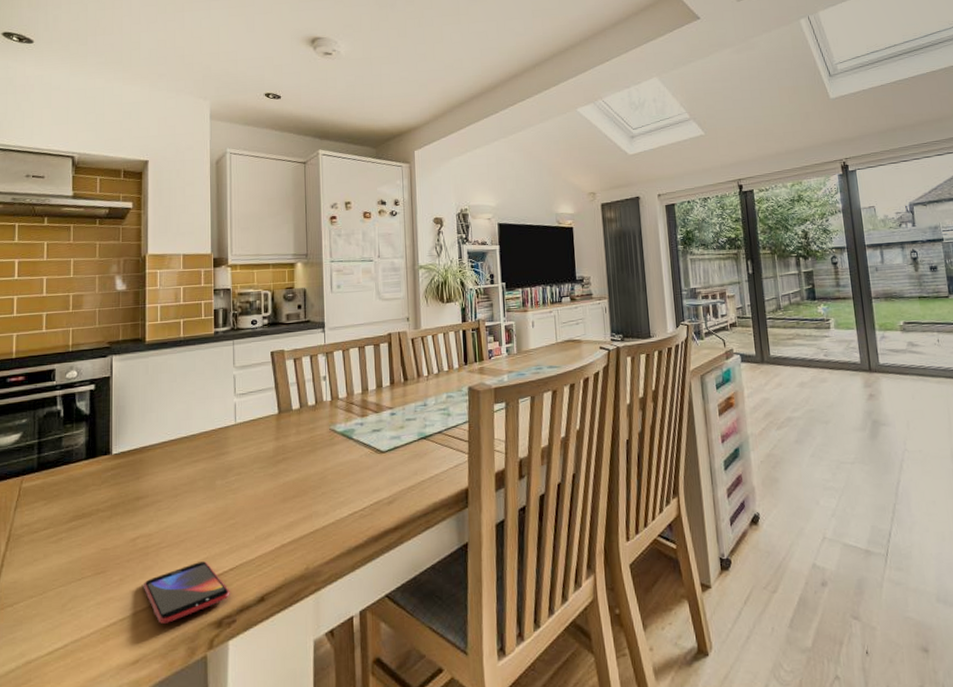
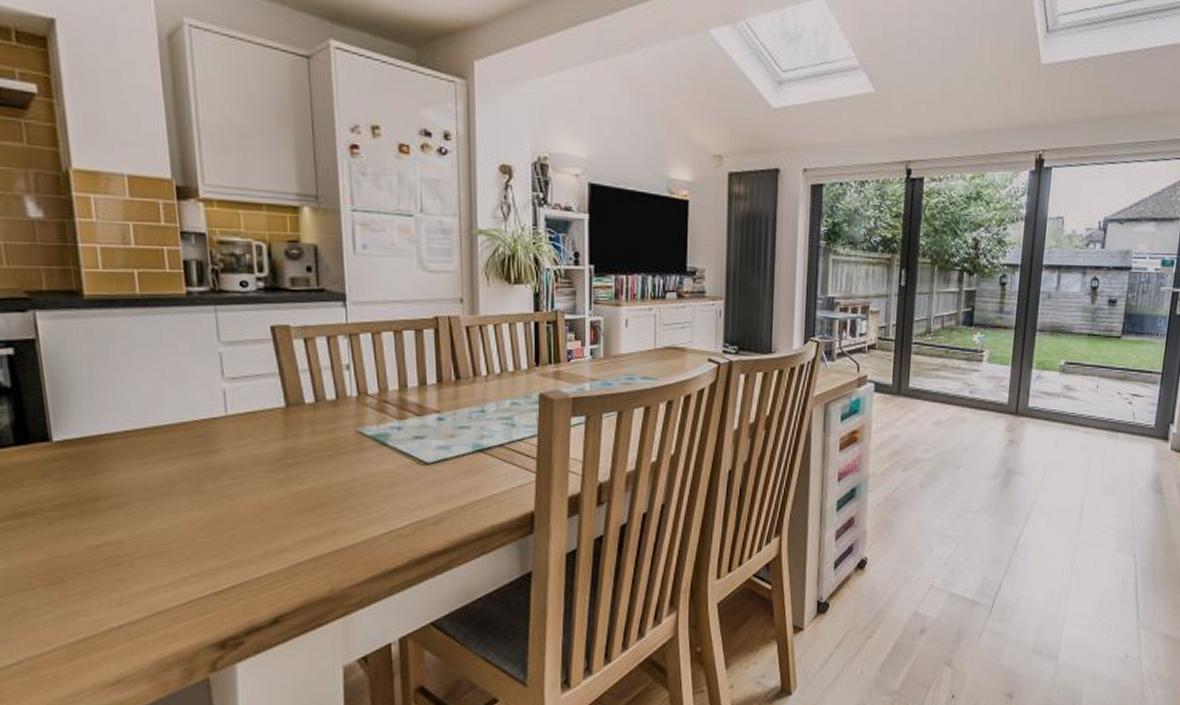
smartphone: present [143,561,230,624] -> none [116,577,234,643]

